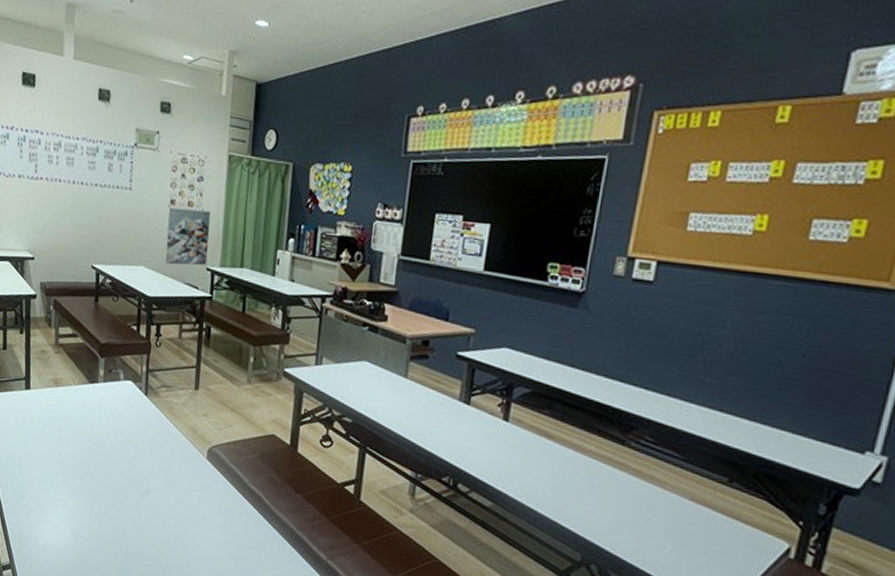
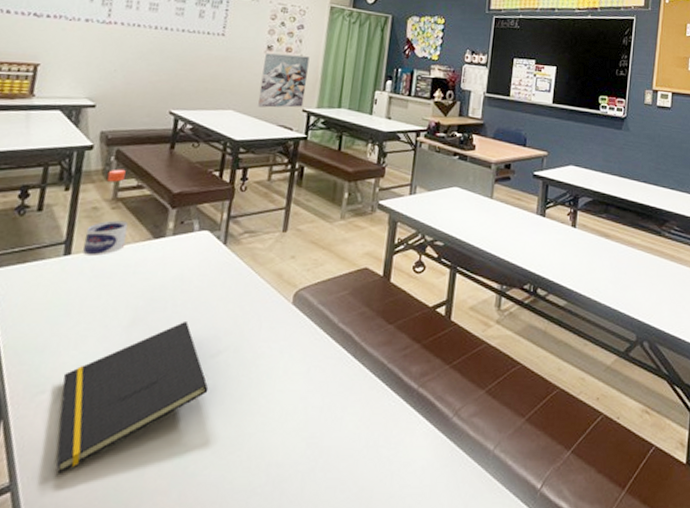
notepad: none [35,460,142,564] -> present [56,322,209,474]
water bottle: none [37,317,69,393] -> present [81,169,129,257]

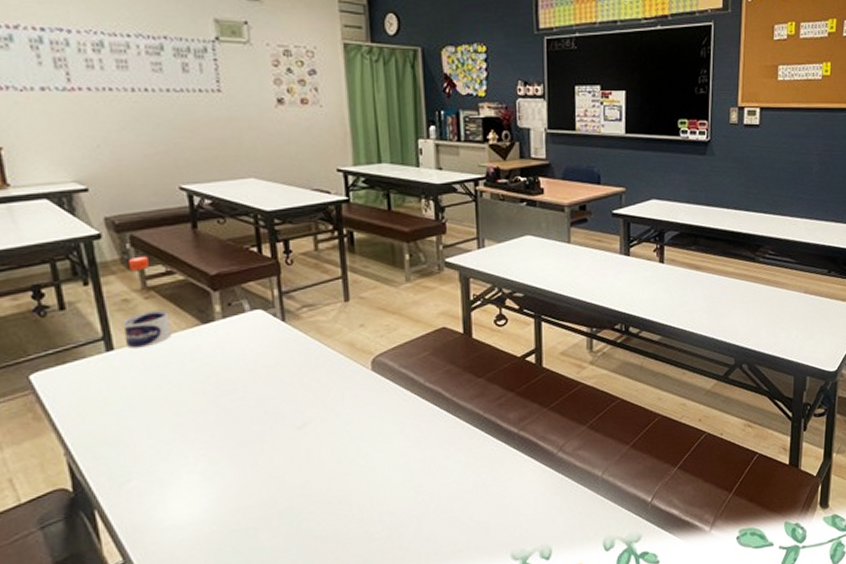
notepad: present [56,322,209,474] -> none [146,400,303,548]
wall art: present [257,53,310,108] -> none [276,107,336,171]

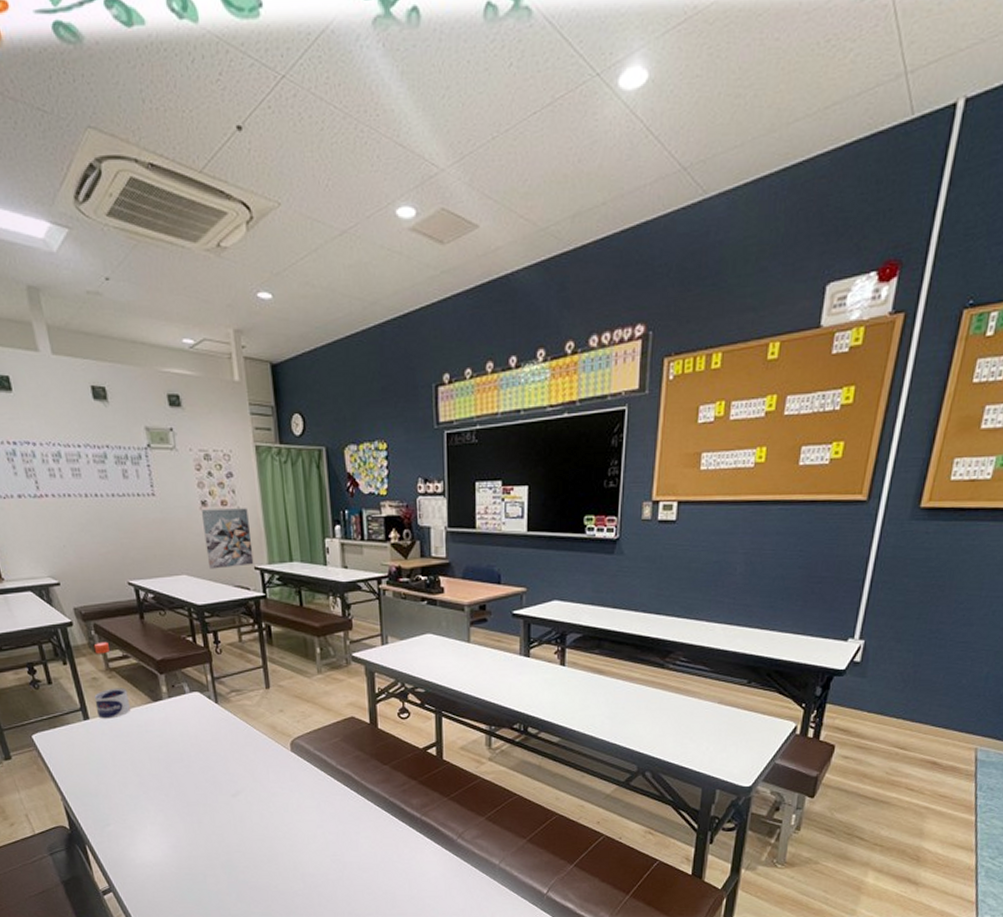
wall art: none [276,107,336,171] -> present [201,508,254,569]

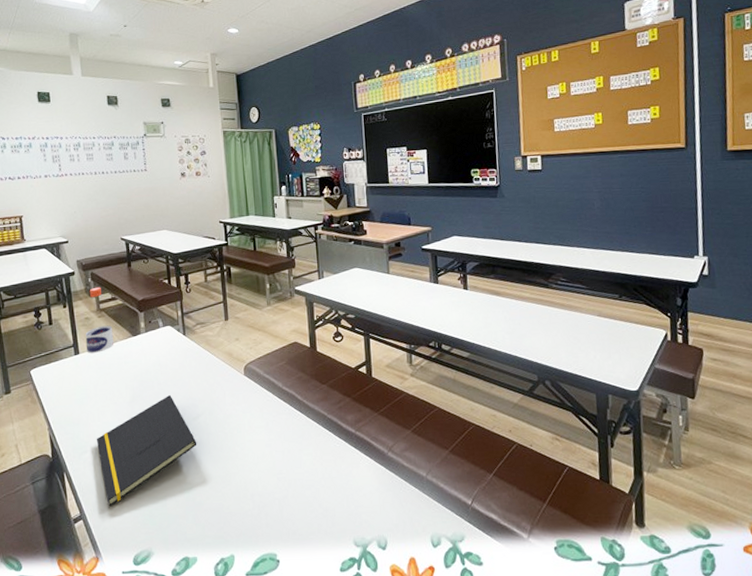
notepad: none [119,769,238,881] -> present [96,395,197,507]
wall art: present [201,508,254,569] -> none [180,177,219,224]

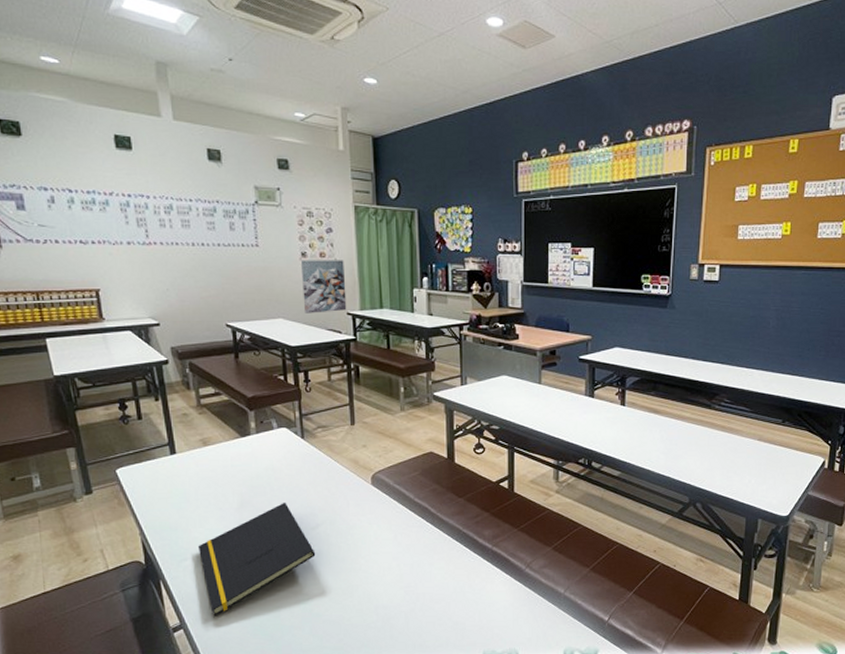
water bottle: present [85,287,114,354] -> none [183,379,219,455]
wall art: none [180,177,219,224] -> present [300,260,347,313]

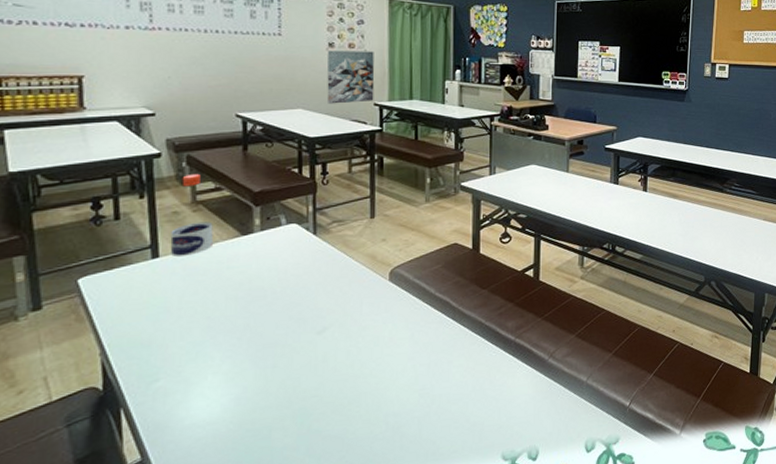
water bottle: none [183,379,219,455] -> present [170,173,214,258]
notepad: present [197,503,316,617] -> none [175,306,320,446]

